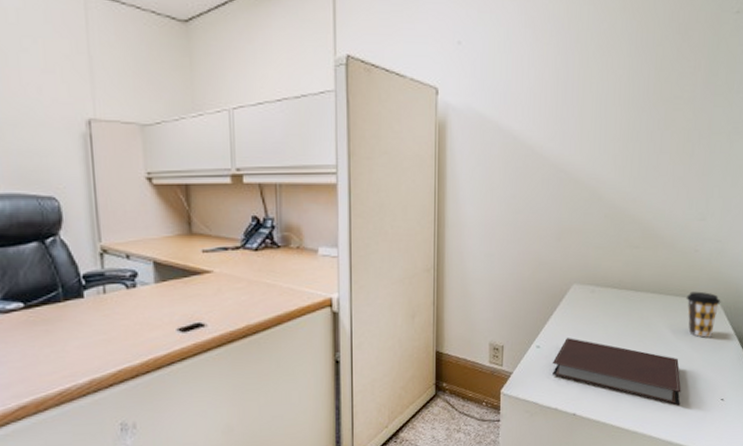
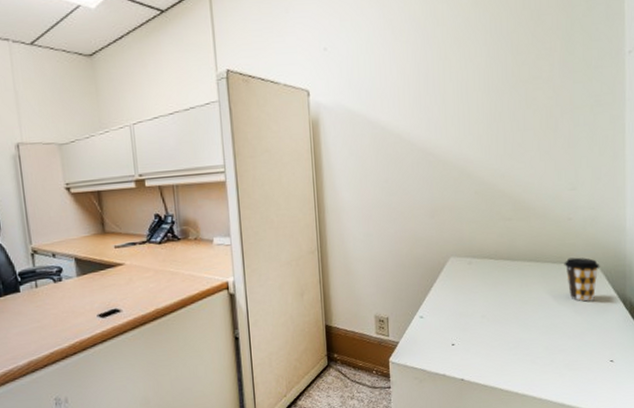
notebook: present [552,338,681,406] -> none [436,307,568,368]

